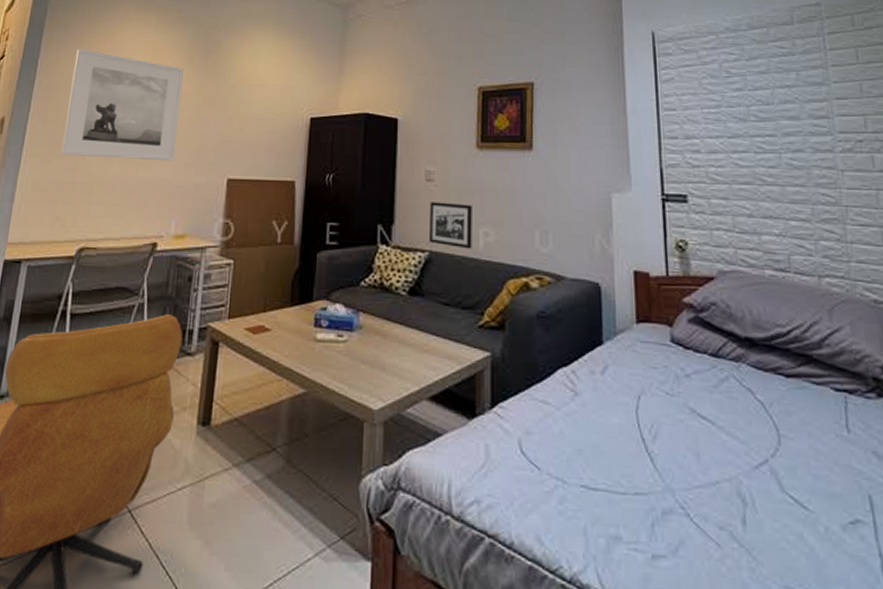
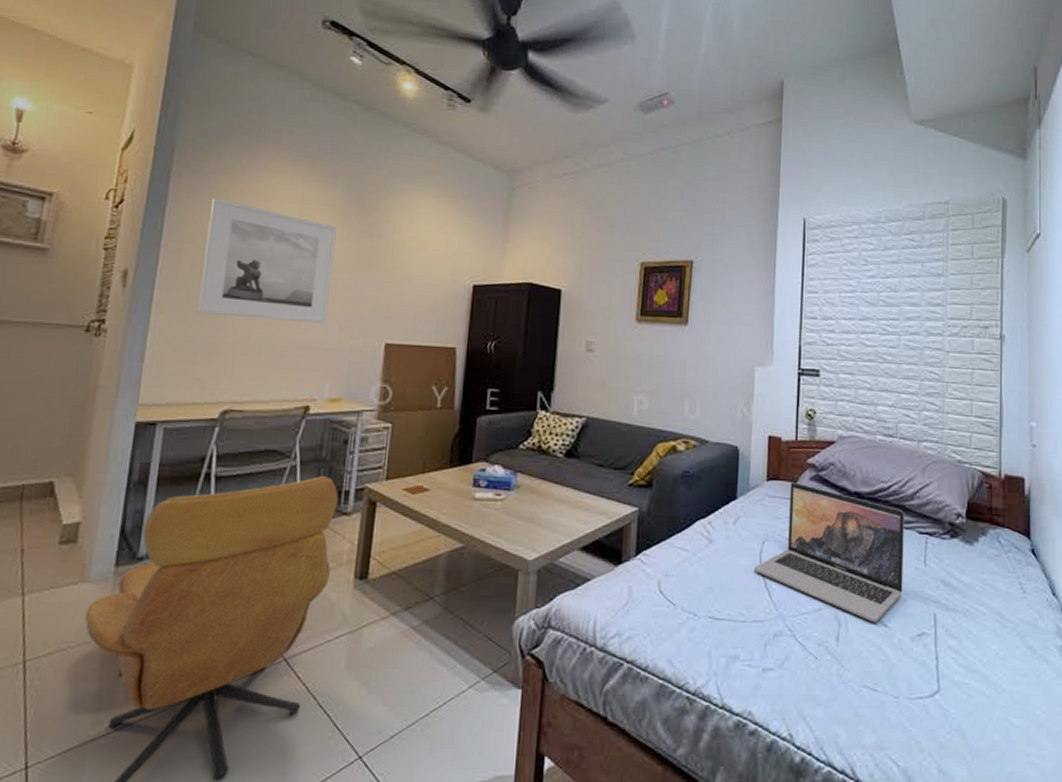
picture frame: present [430,202,472,249] -> none [587,371,629,416]
laptop: none [630,325,823,504] -> present [753,482,905,623]

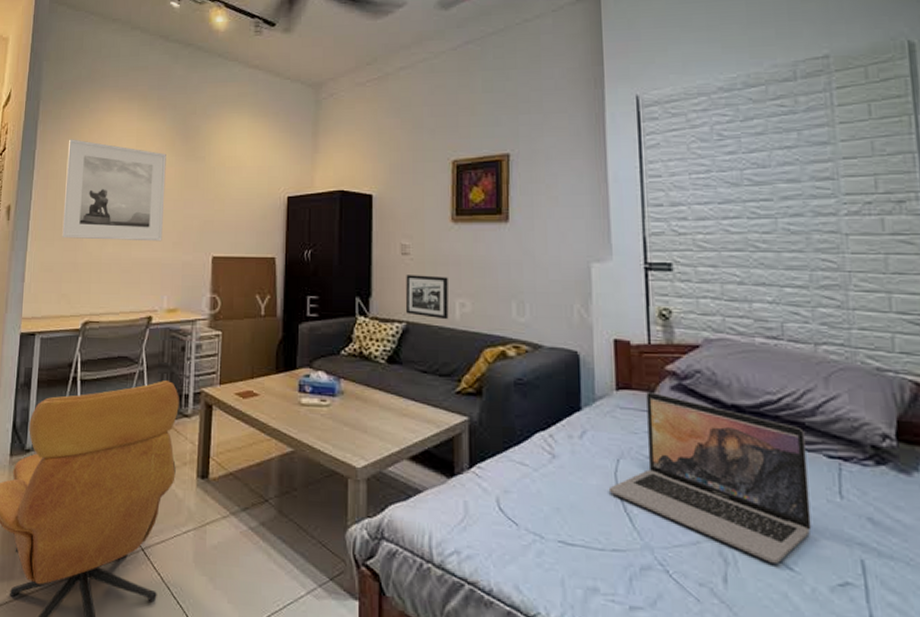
picture frame: none [587,371,629,416] -> present [406,275,449,320]

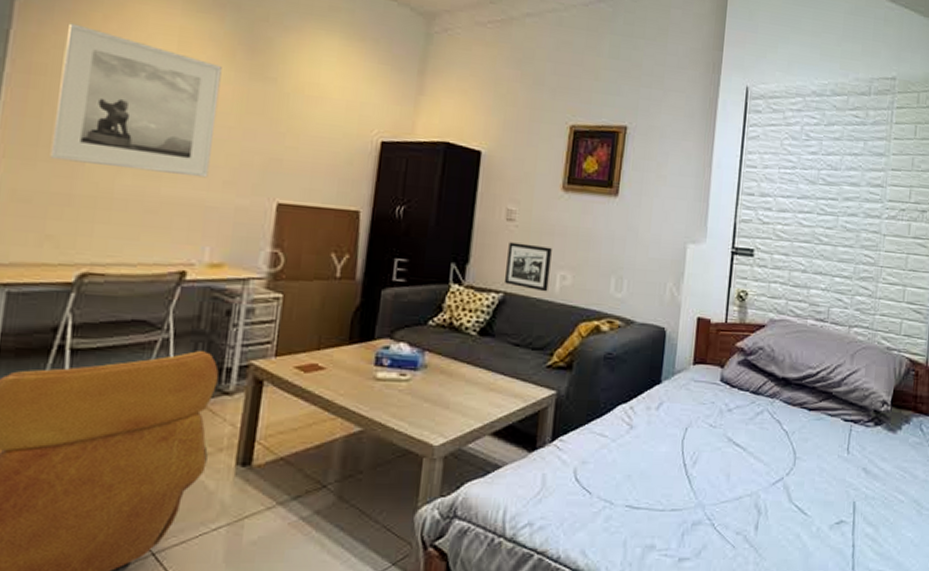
laptop: present [608,392,812,565] -> none [674,367,831,511]

